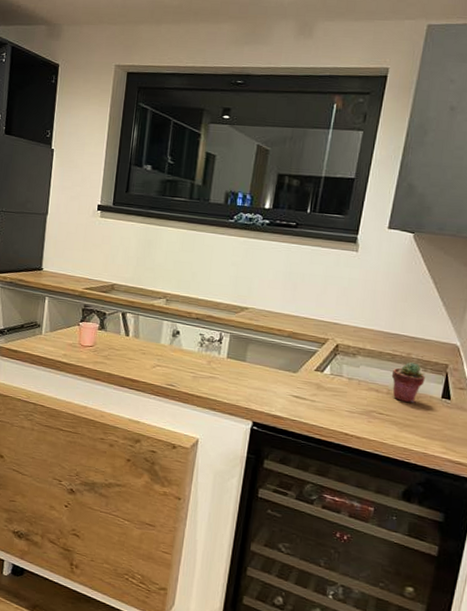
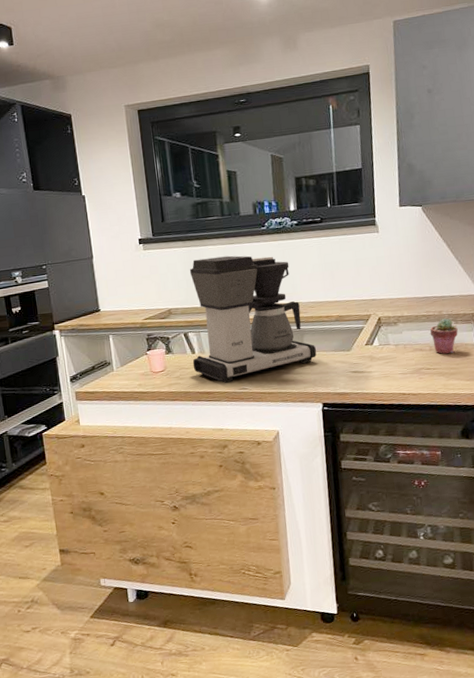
coffee maker: none [123,238,260,375] -> present [189,255,317,383]

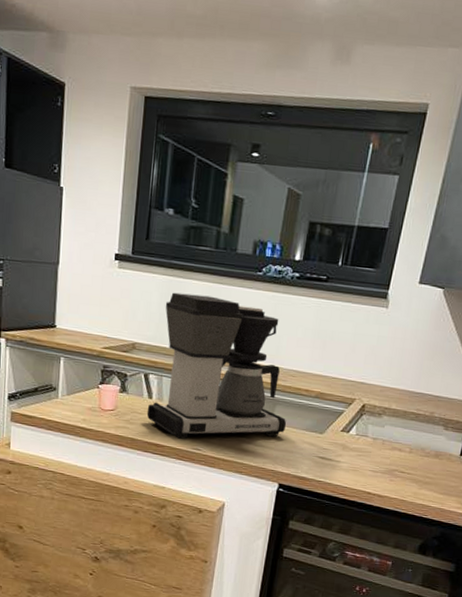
potted succulent: present [430,318,458,354] -> none [414,421,447,461]

